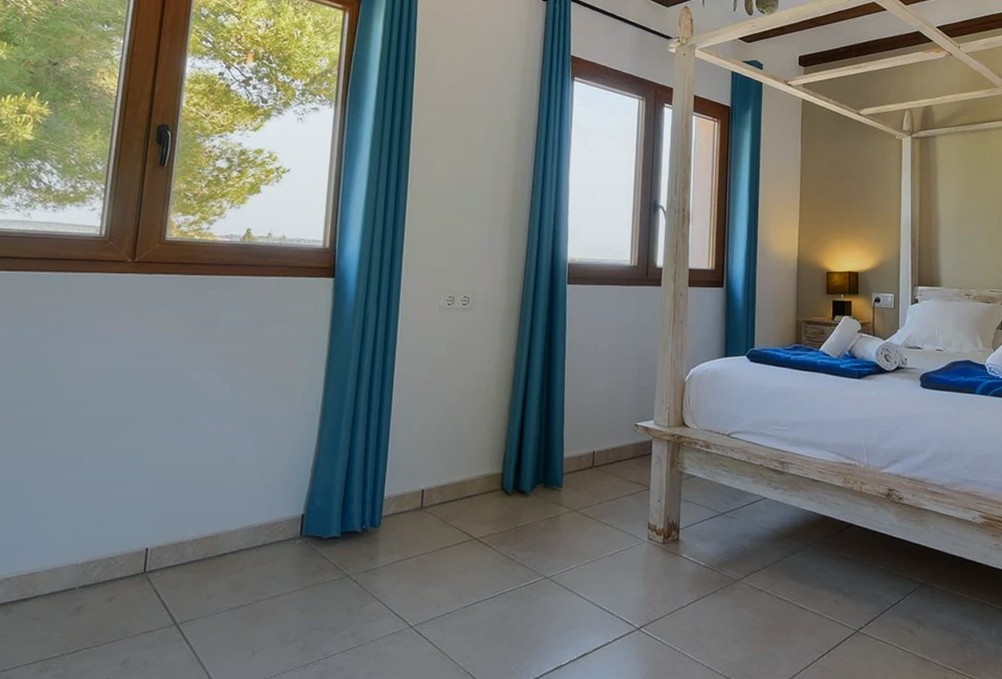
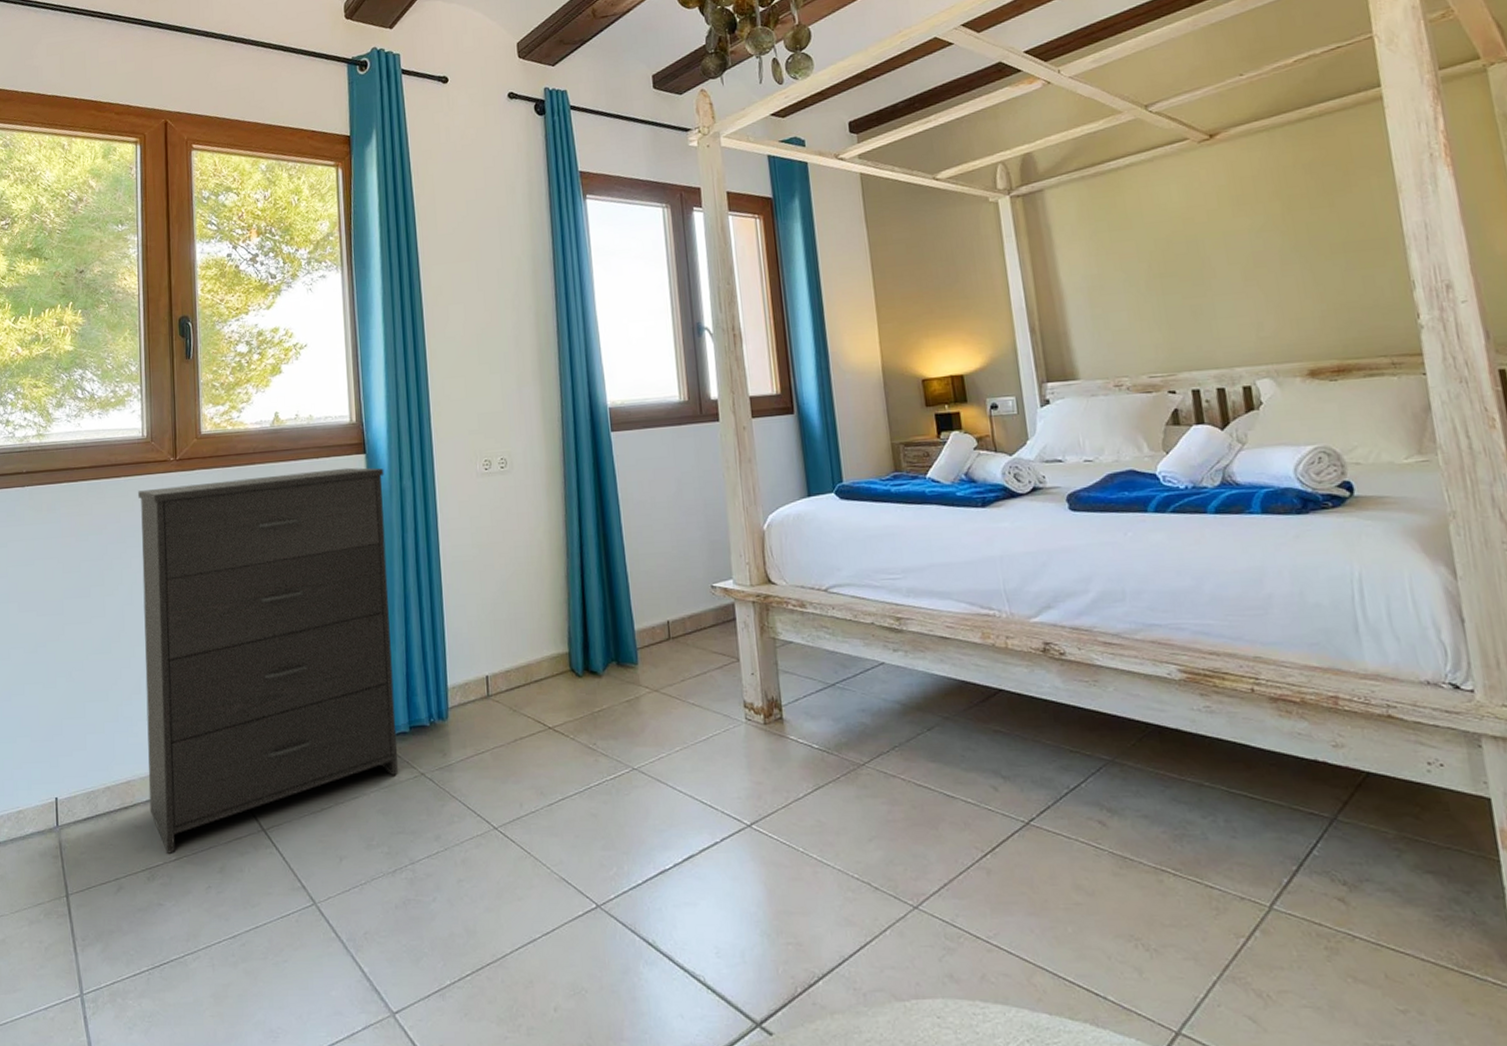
dresser: none [52,287,351,646] -> present [138,467,398,854]

